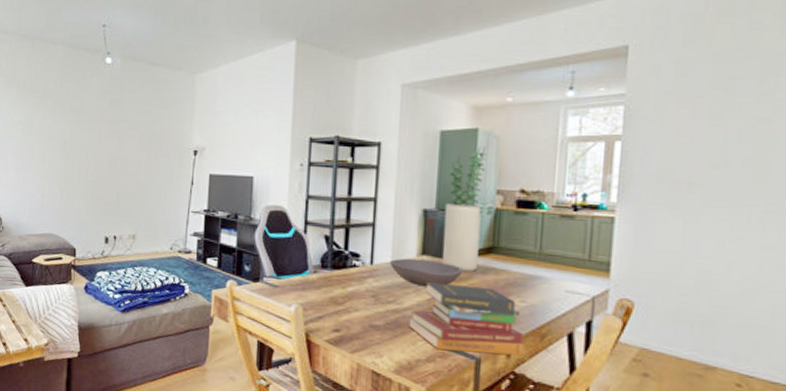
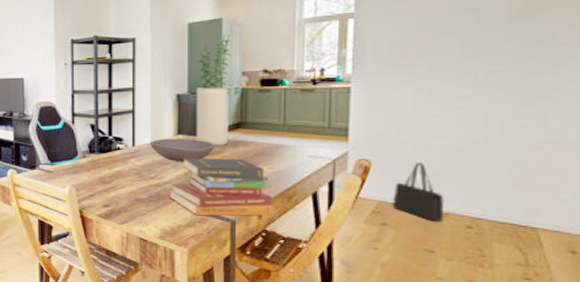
tote bag: none [655,308,712,377] -> present [392,163,444,222]

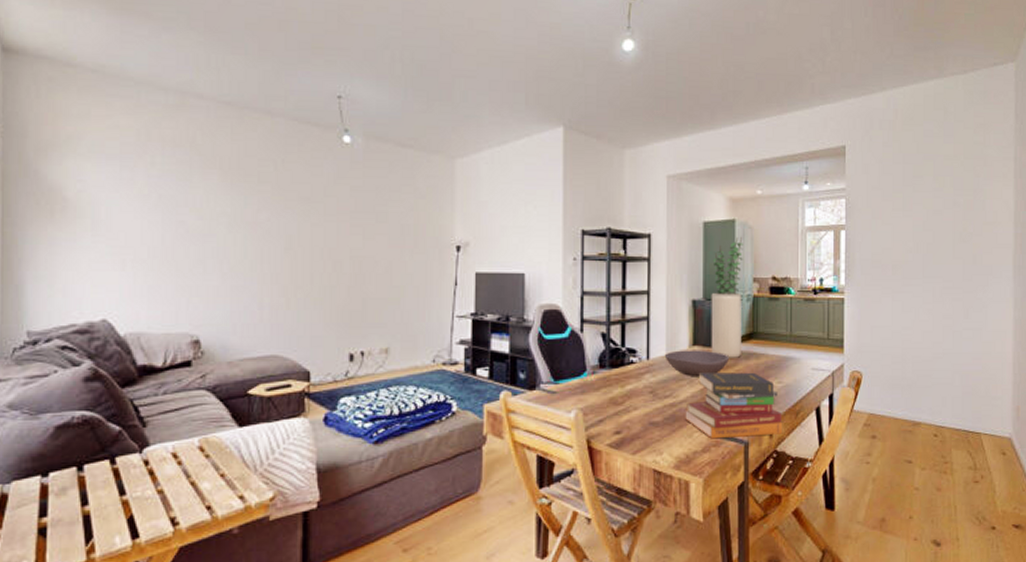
tote bag: present [392,163,444,222] -> none [879,374,918,432]

